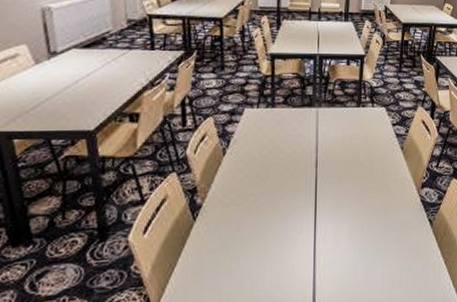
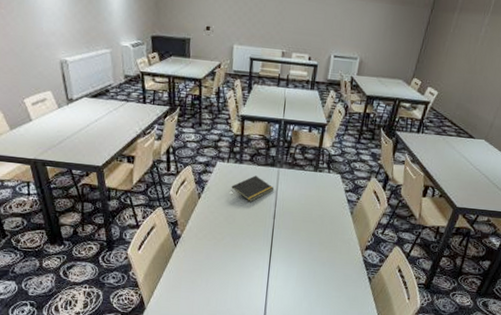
notepad: none [263,119,314,150] -> present [231,175,275,202]

